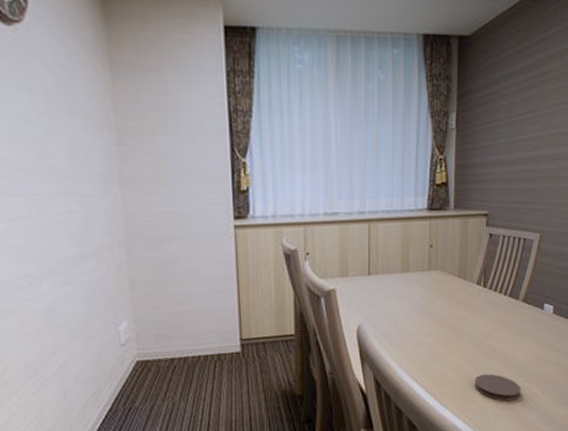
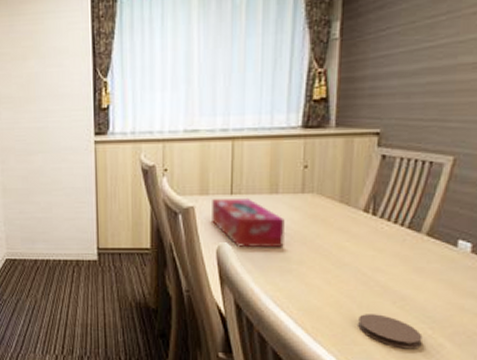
tissue box: none [352,277,416,326] -> present [212,197,286,248]

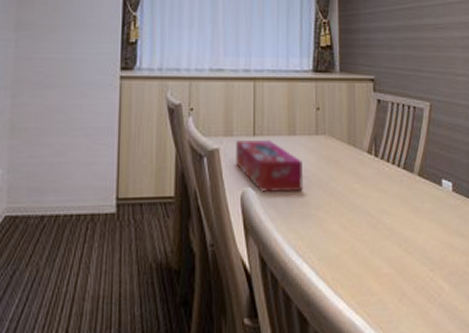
coaster: present [358,314,423,349] -> none [372,259,426,295]

